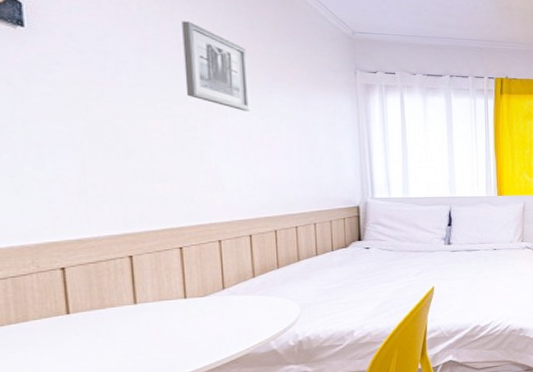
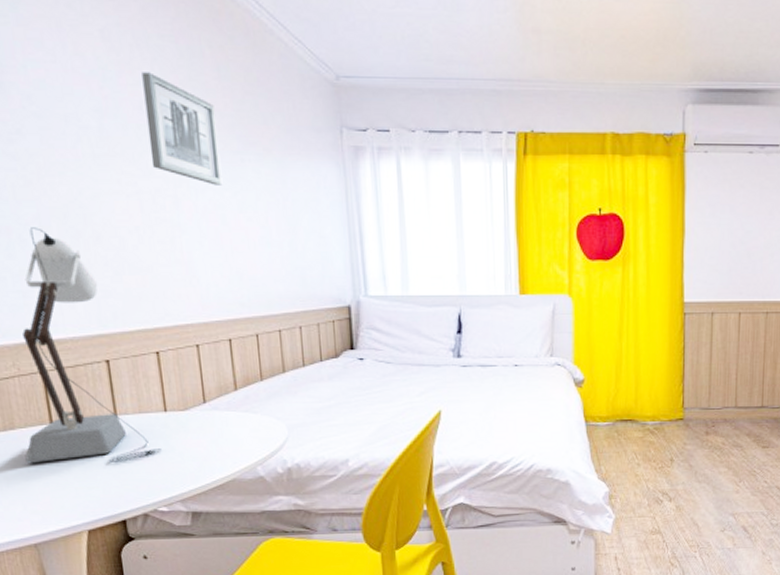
desk lamp: none [37,143,179,353] -> present [22,227,162,464]

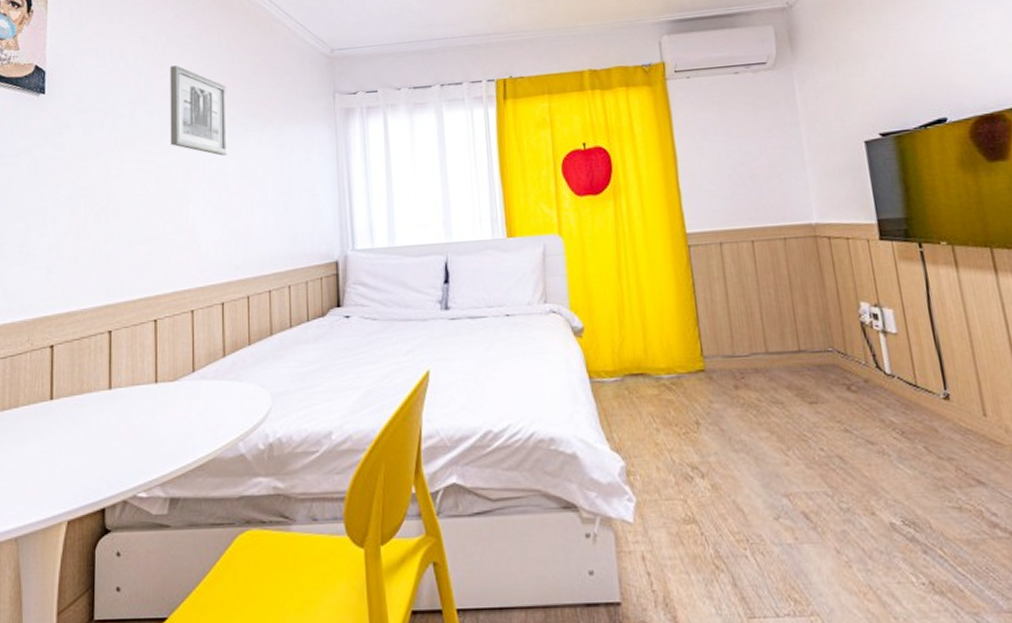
desk lamp: present [22,227,162,464] -> none [22,207,148,445]

